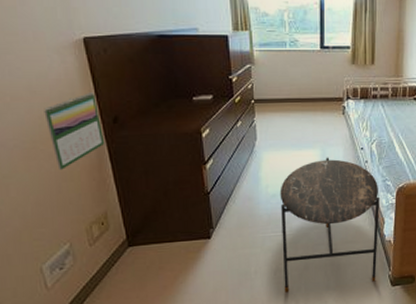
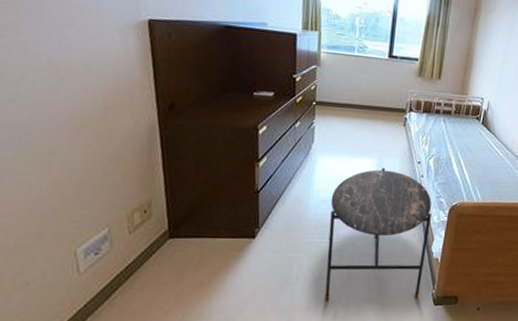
calendar: present [44,93,105,170] -> none [98,76,158,152]

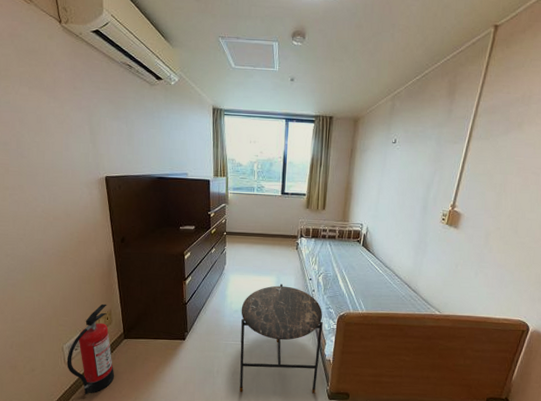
fire extinguisher: none [81,191,154,314] -> present [67,303,115,395]

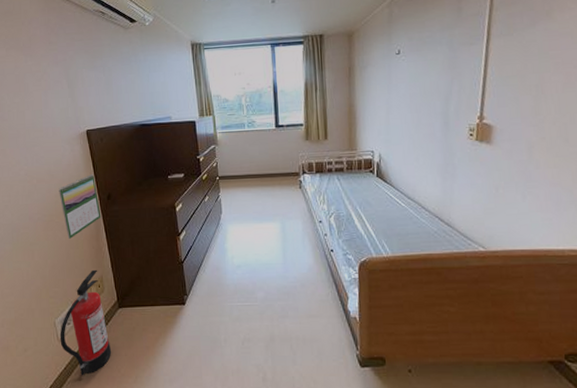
calendar: none [74,218,114,275] -> present [59,174,101,239]
side table: present [239,284,323,394] -> none [244,230,343,363]

